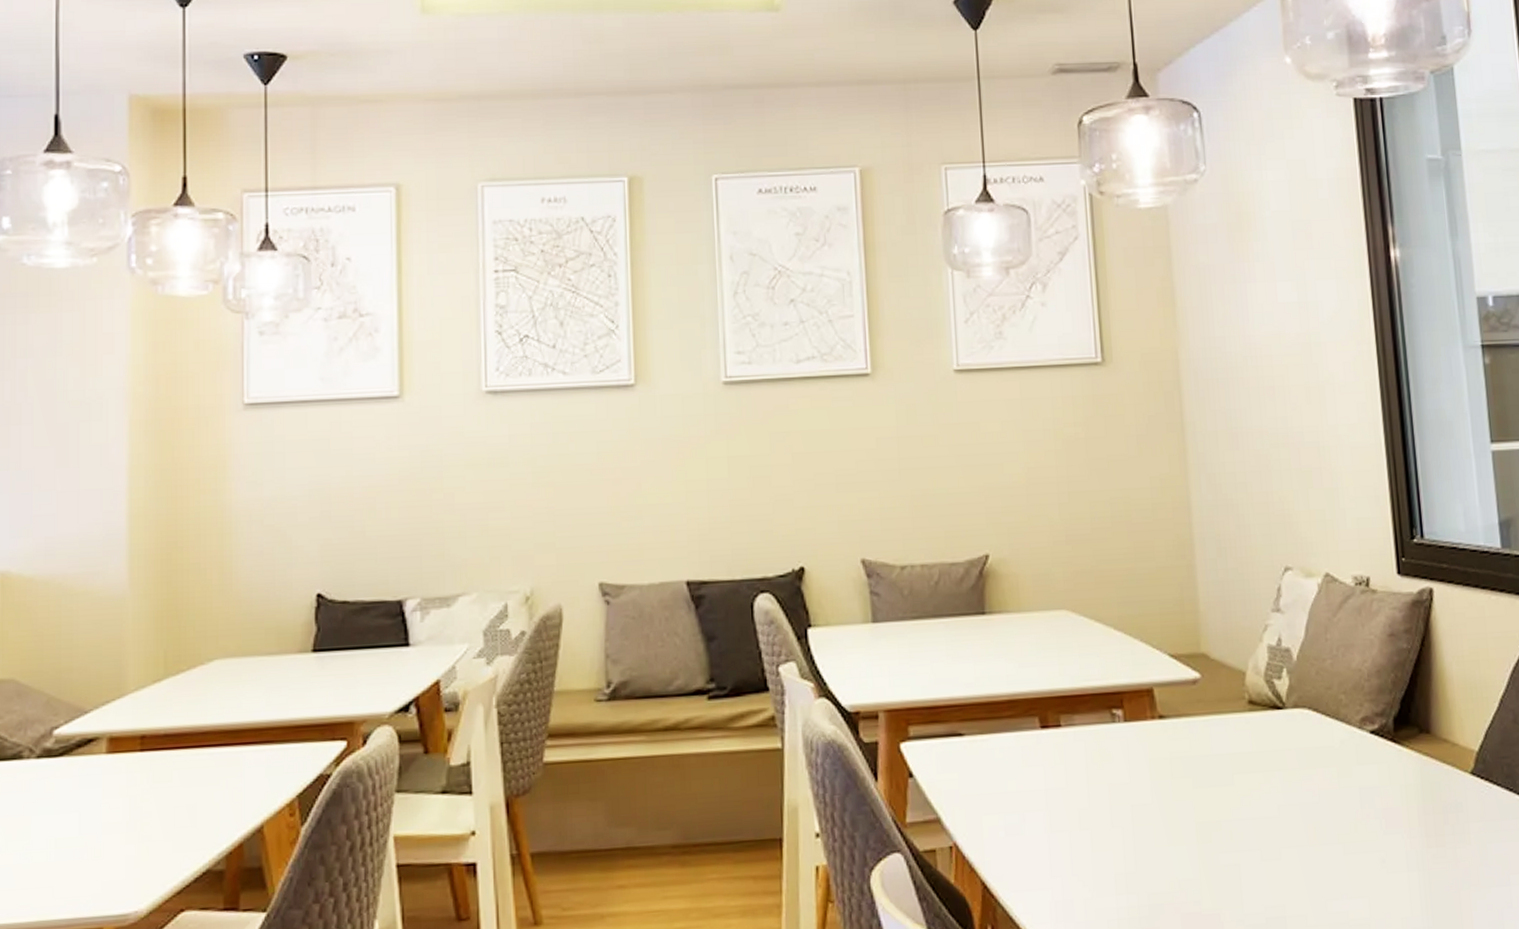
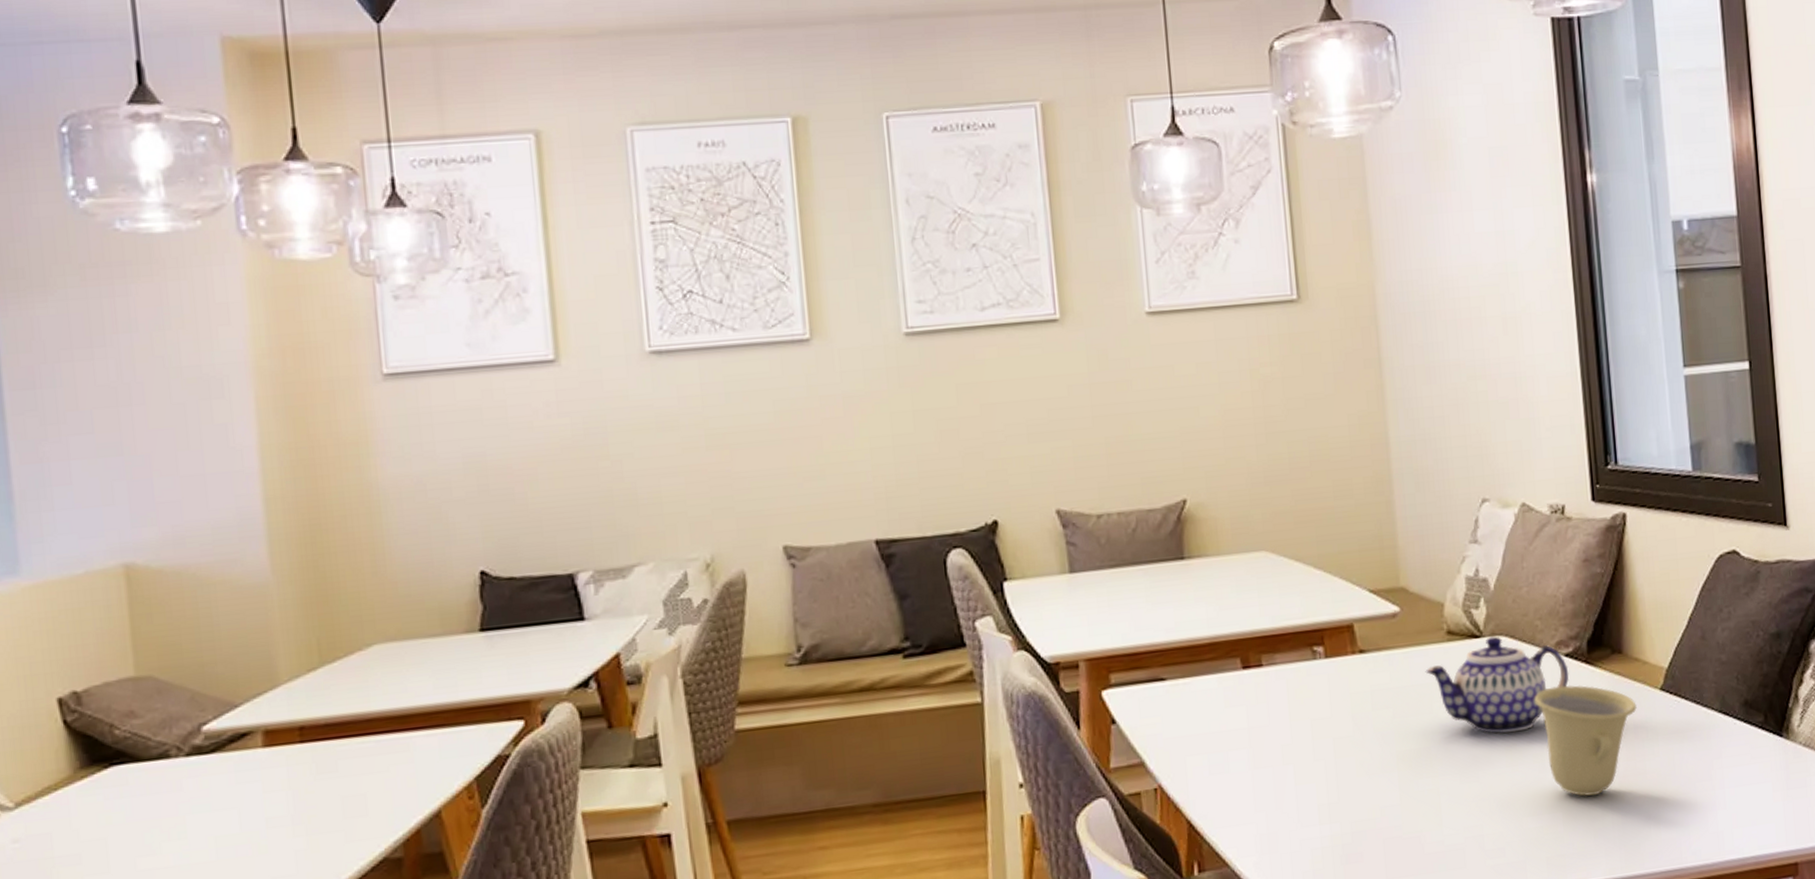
teapot: none [1226,708,1376,811] -> present [1425,636,1570,734]
cup: none [1338,763,1446,882] -> present [1534,684,1637,796]

